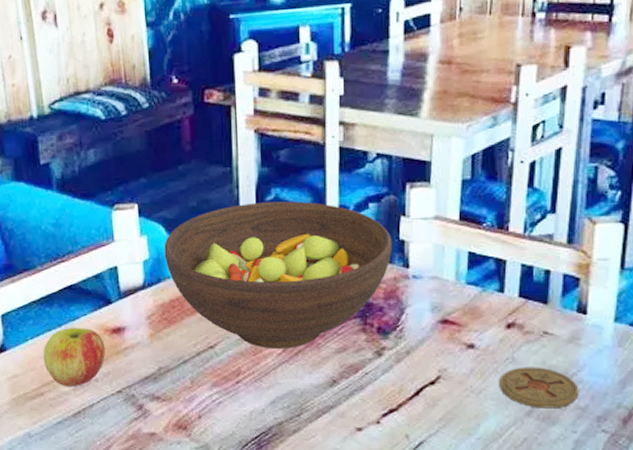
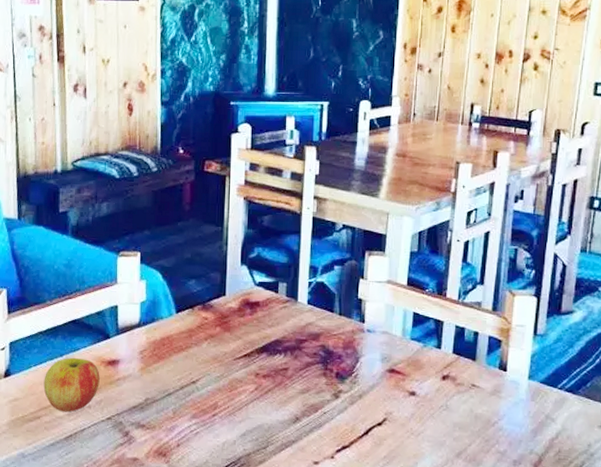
fruit bowl: present [164,201,393,348] -> none [159,258,352,387]
coaster: present [499,367,579,409] -> none [435,414,499,452]

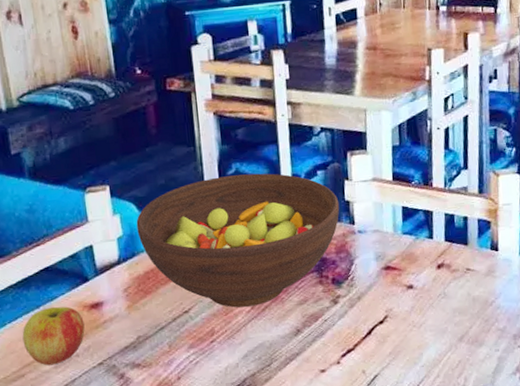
fruit bowl: none [159,258,352,387] -> present [136,173,340,308]

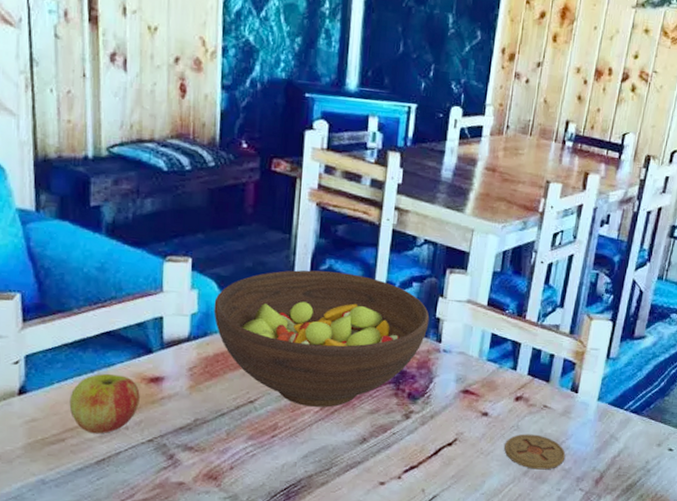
coaster: none [435,298,498,334] -> present [504,434,566,470]

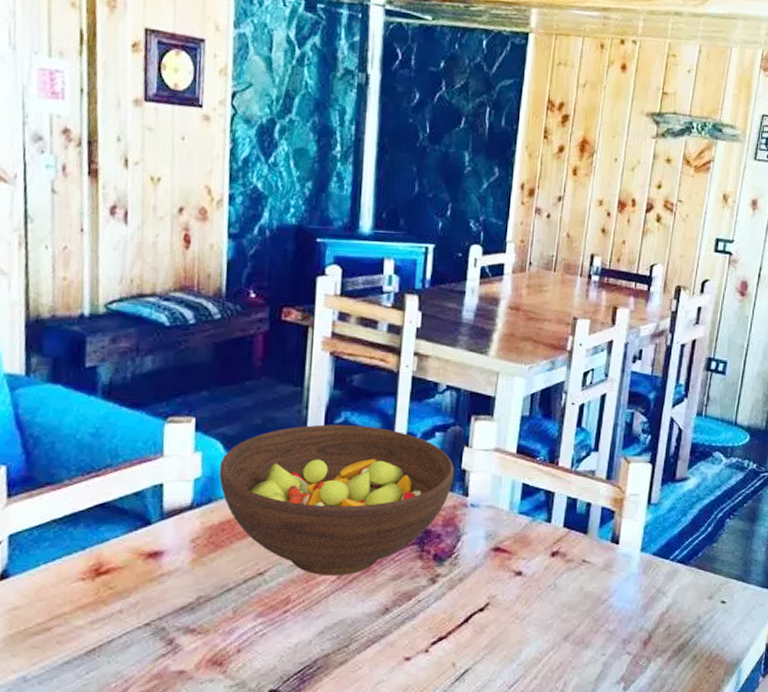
apple: present [69,373,140,434] -> none [56,550,137,620]
coaster: present [504,434,566,470] -> none [542,593,609,633]

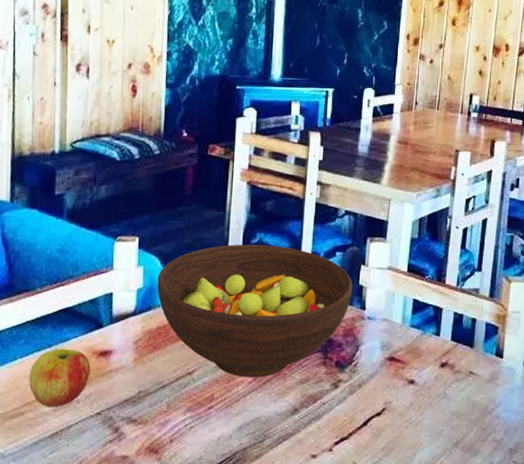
apple: none [56,550,137,620] -> present [29,348,91,408]

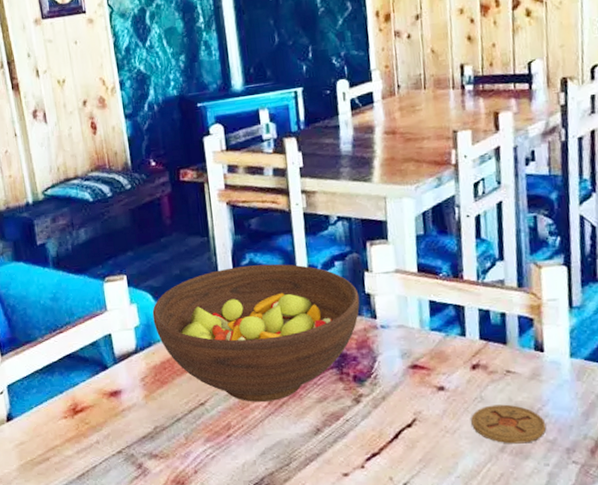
apple: present [29,348,91,408] -> none [47,393,105,451]
coaster: none [433,402,496,441] -> present [471,404,547,444]

